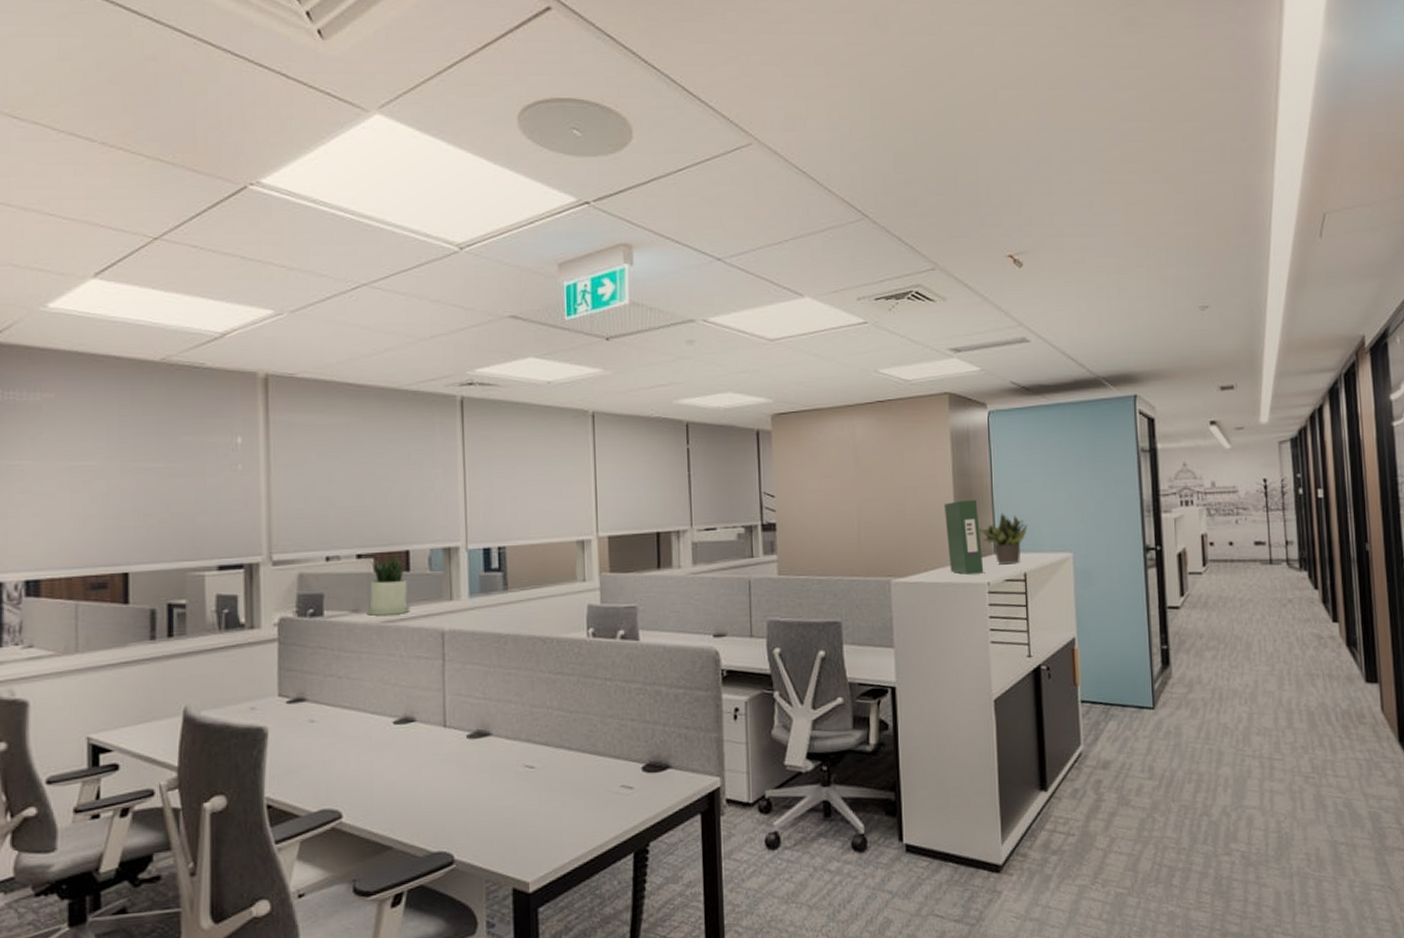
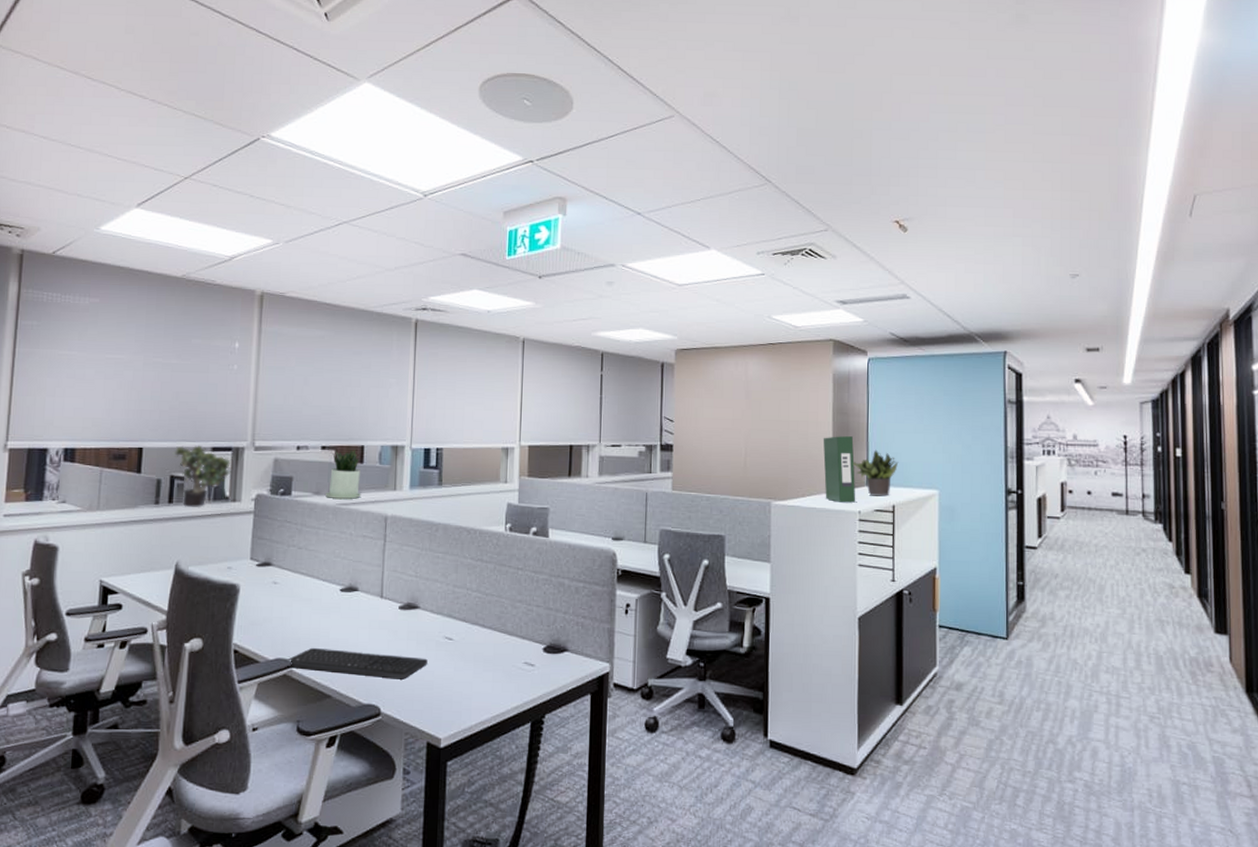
potted plant: none [167,564,246,641] -> present [172,445,232,509]
computer keyboard: none [333,792,506,820] -> present [286,647,428,680]

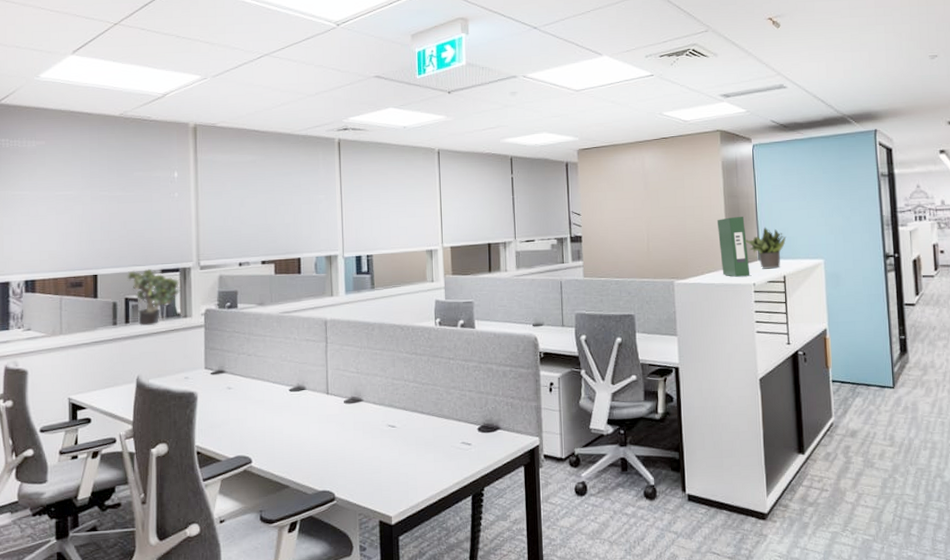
computer keyboard: present [286,647,428,680] -> none [245,443,374,467]
planter: present [326,449,362,500] -> none [269,262,302,309]

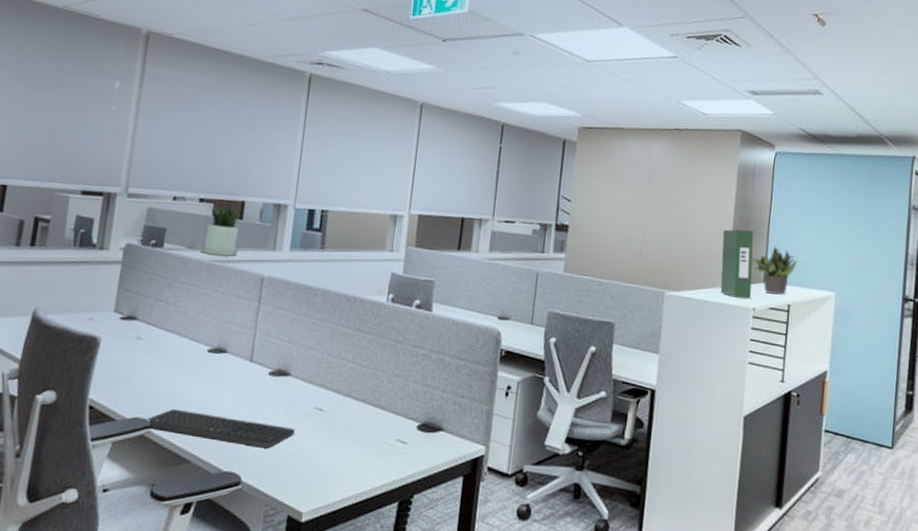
potted plant: present [125,268,181,326] -> none [39,186,102,254]
computer keyboard: none [245,443,374,467] -> present [145,408,295,449]
planter: none [269,262,302,309] -> present [200,202,239,257]

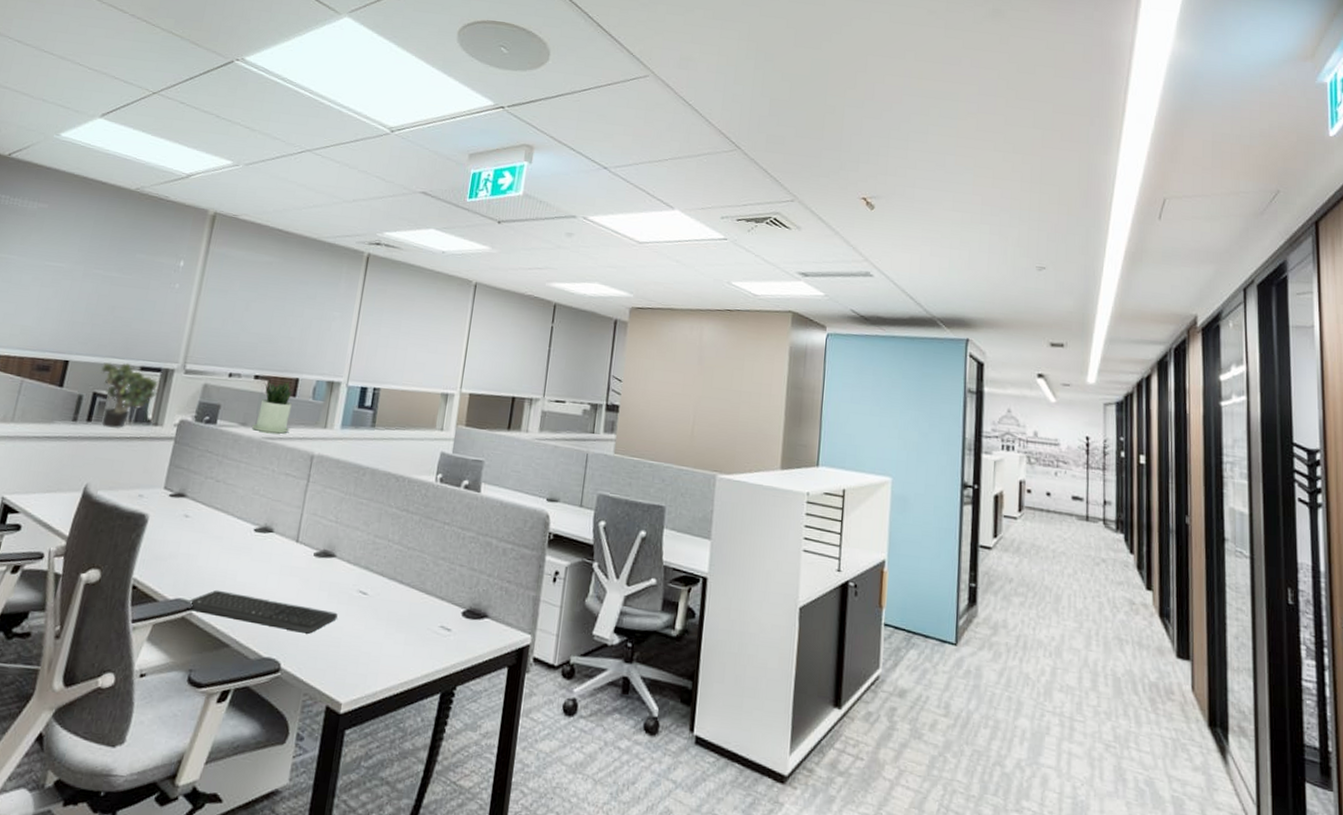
potted plant: none [39,186,102,254] -> present [99,362,159,430]
binder: present [720,229,754,299] -> none [773,411,807,483]
potted plant: present [751,246,798,295] -> none [805,429,852,479]

